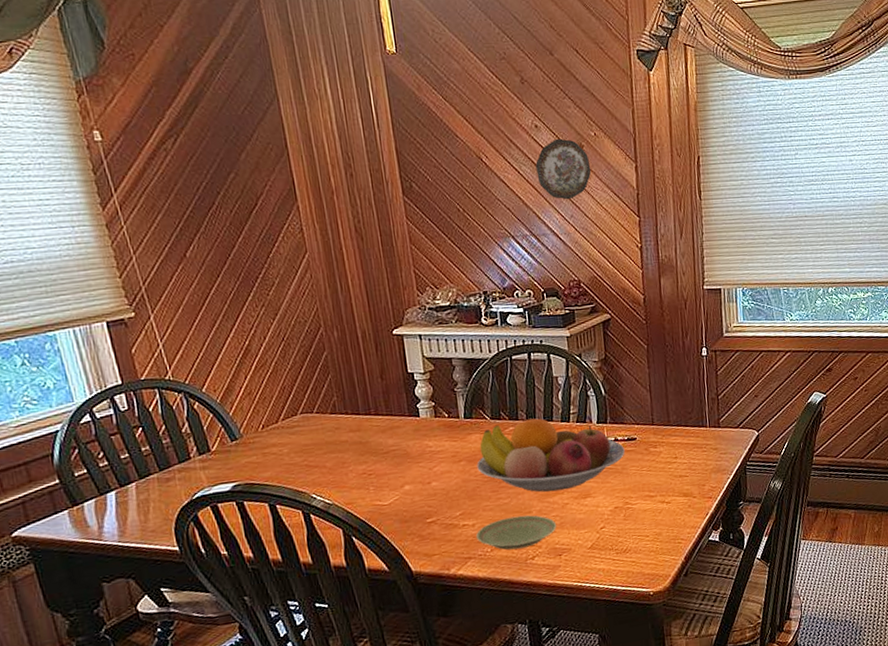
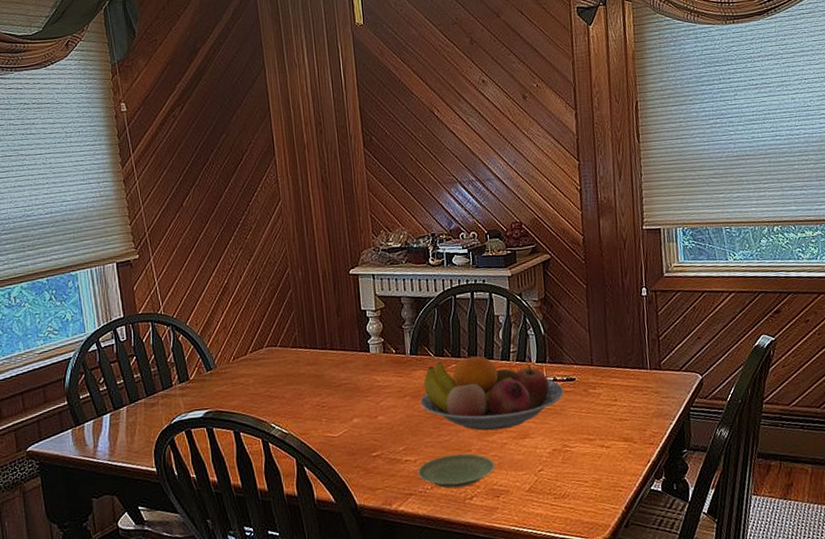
decorative plate: present [535,138,592,200] -> none [482,91,534,147]

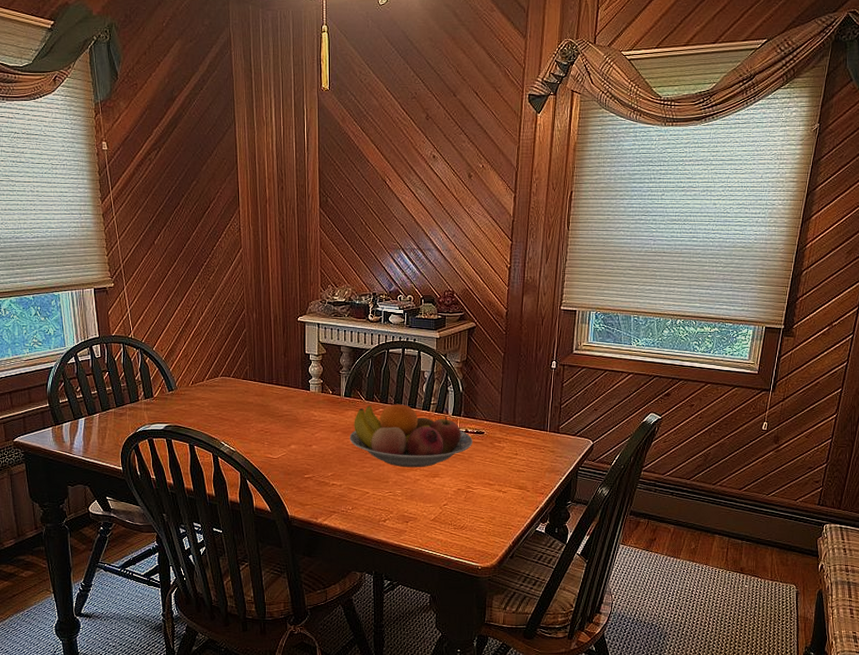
plate: present [417,453,496,489] -> none [341,484,408,511]

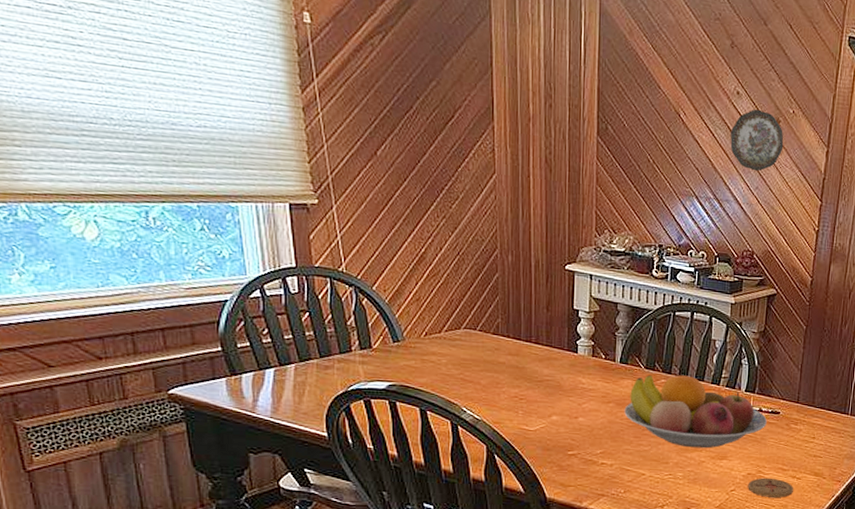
decorative plate: none [429,168,476,221] -> present [730,109,784,172]
coaster: none [459,492,500,510] -> present [748,477,793,498]

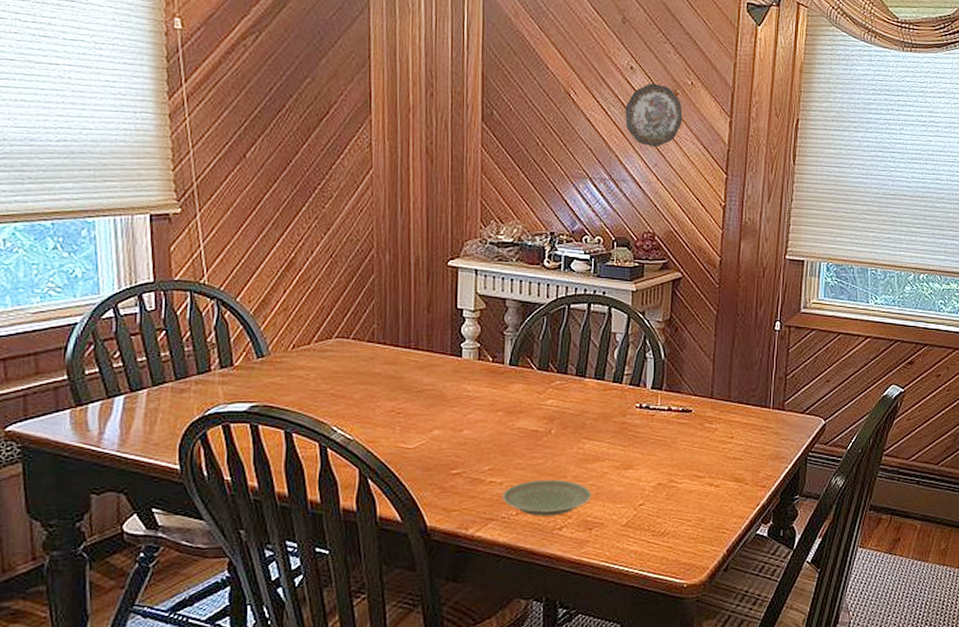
plate: none [611,464,690,495] -> present [501,479,592,516]
fruit bowl: present [624,374,767,449] -> none [515,375,677,458]
coaster: present [748,477,793,498] -> none [658,487,711,511]

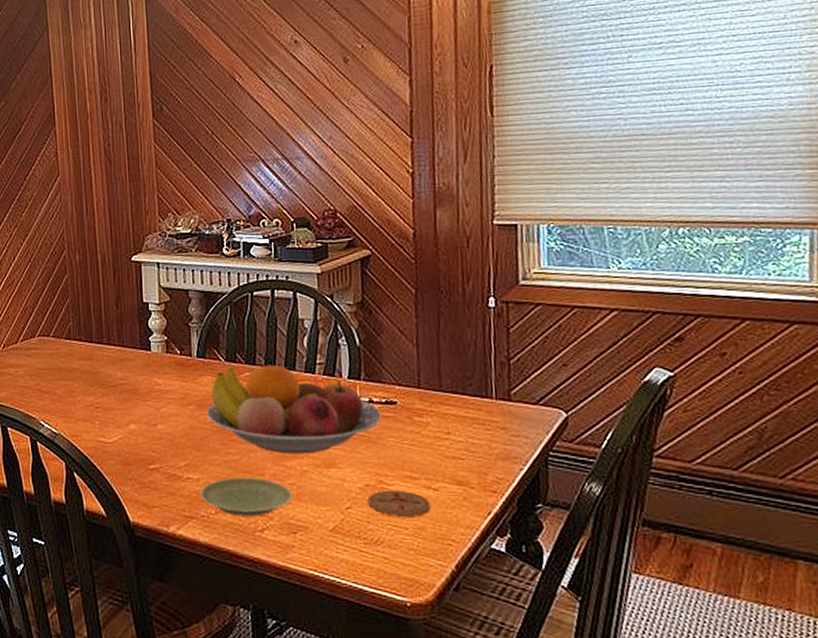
fruit bowl: none [515,375,677,458] -> present [206,365,382,454]
decorative plate: present [625,83,683,148] -> none [292,53,356,120]
coaster: none [658,487,711,511] -> present [367,490,431,517]

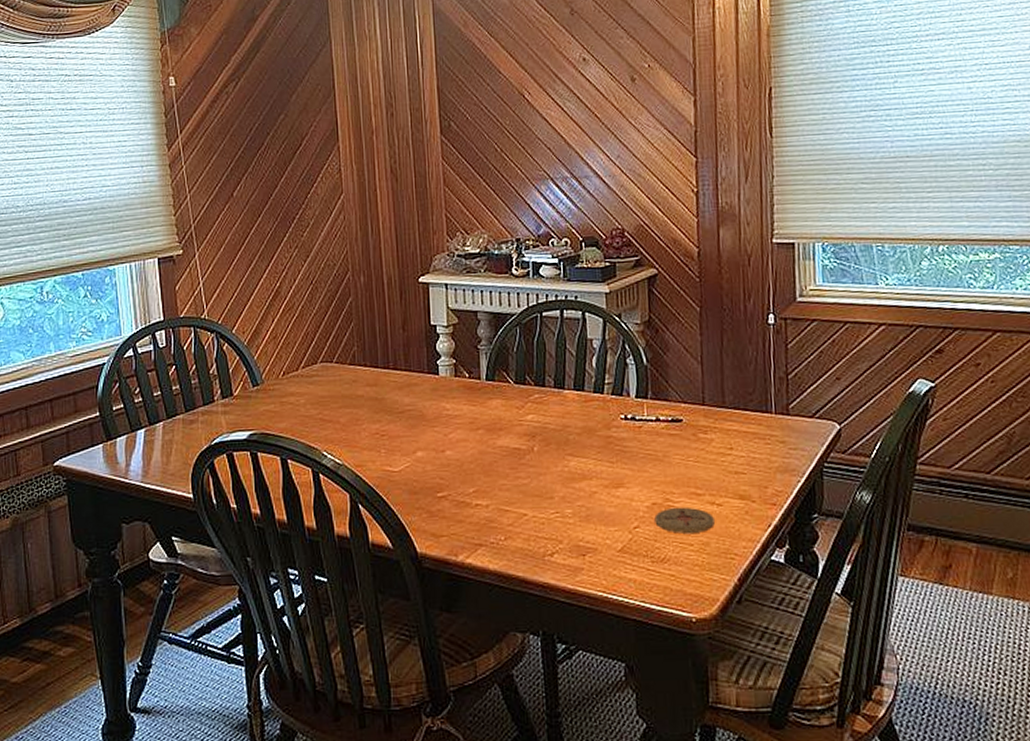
plate: present [199,477,293,516] -> none [488,500,582,541]
fruit bowl: present [206,365,382,454] -> none [496,386,668,476]

